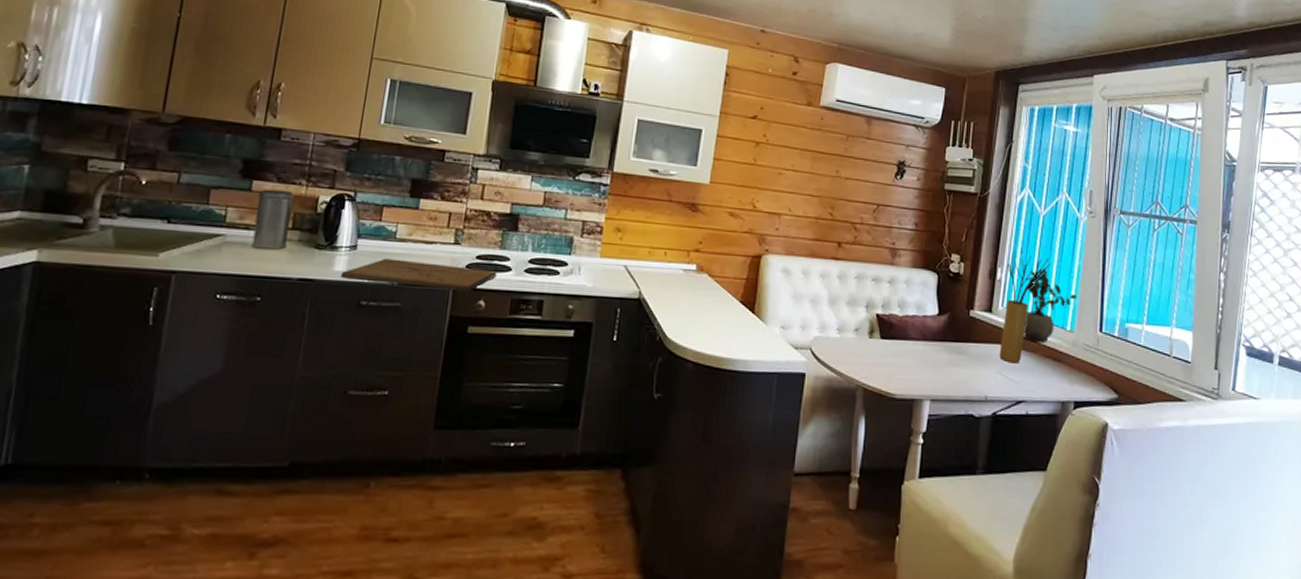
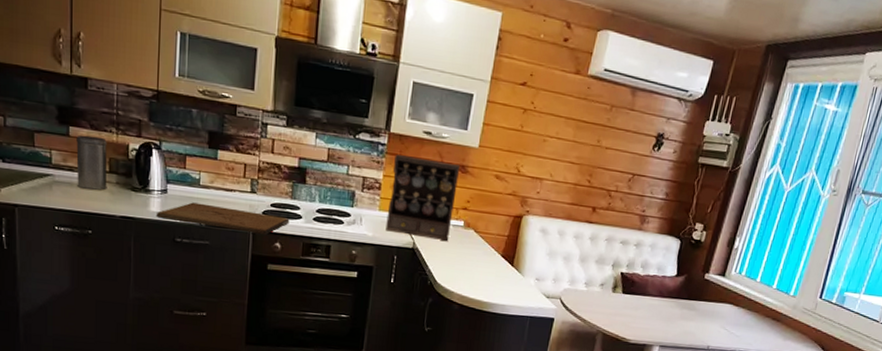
spice rack: none [607,194,691,289] -> present [385,154,461,242]
vase: present [999,247,1052,364] -> none [725,220,787,321]
potted plant: present [1023,270,1077,343] -> none [749,241,805,305]

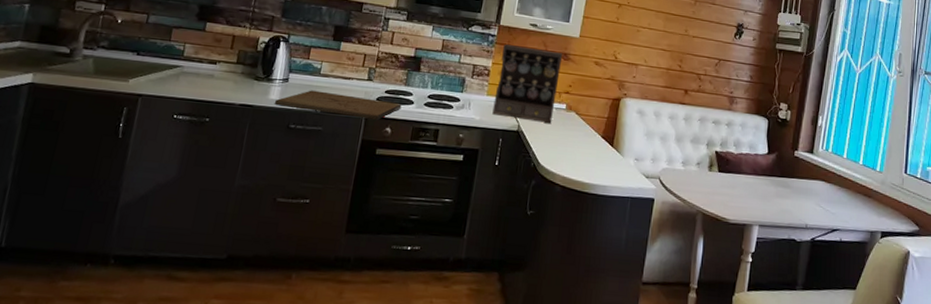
canister: present [76,135,108,191] -> none [203,30,240,81]

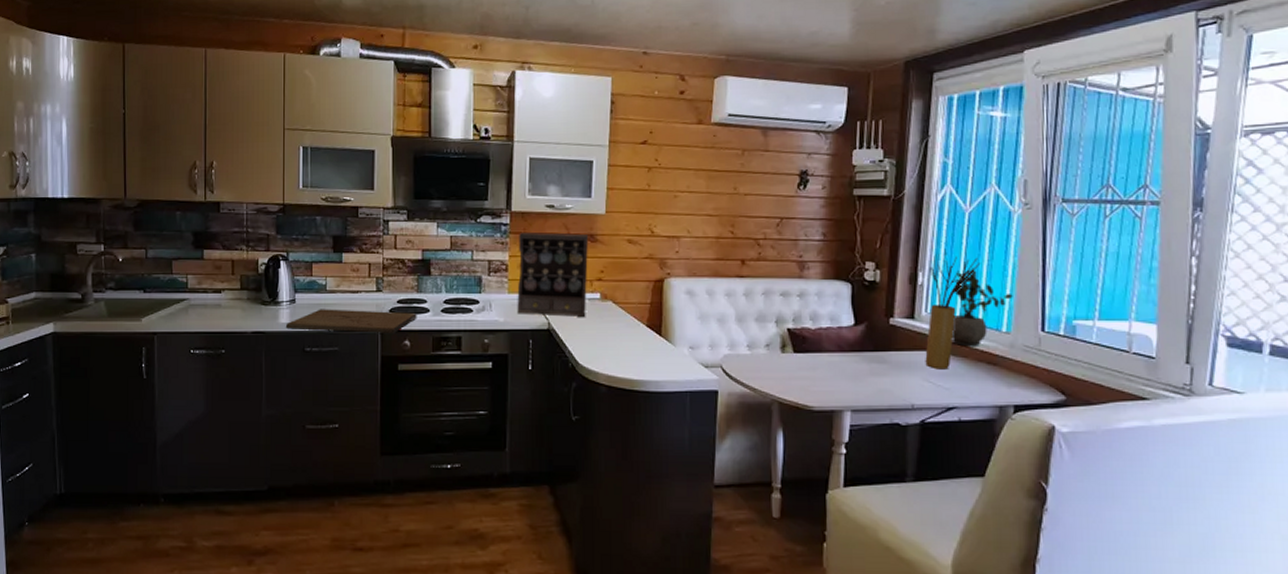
vase: none [818,99,865,198] -> present [925,248,981,370]
potted plant: none [839,119,886,181] -> present [950,270,1013,347]

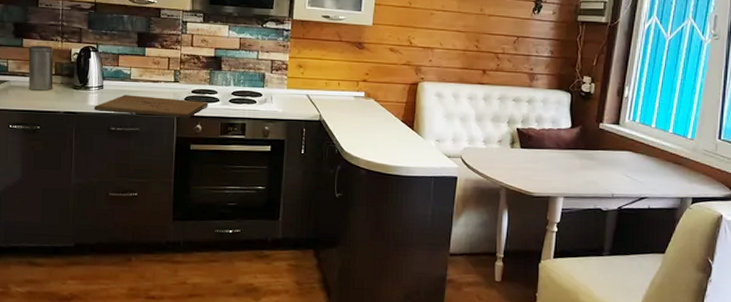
canister: none [210,256,239,310] -> present [28,45,54,92]
spice rack: present [517,232,589,318] -> none [294,37,358,112]
vase: present [925,248,981,370] -> none [625,68,676,167]
potted plant: present [950,270,1013,347] -> none [647,87,699,150]

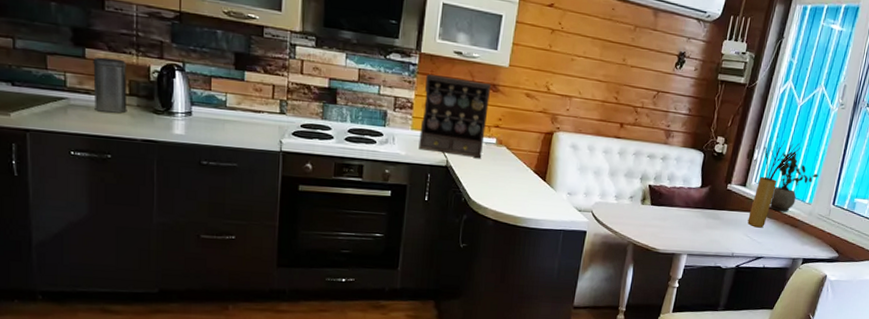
cutting board: present [93,95,209,118] -> none [180,124,321,156]
spice rack: none [294,37,358,112] -> present [418,73,492,159]
vase: none [625,68,676,167] -> present [747,133,802,228]
potted plant: none [647,87,699,150] -> present [769,152,819,213]

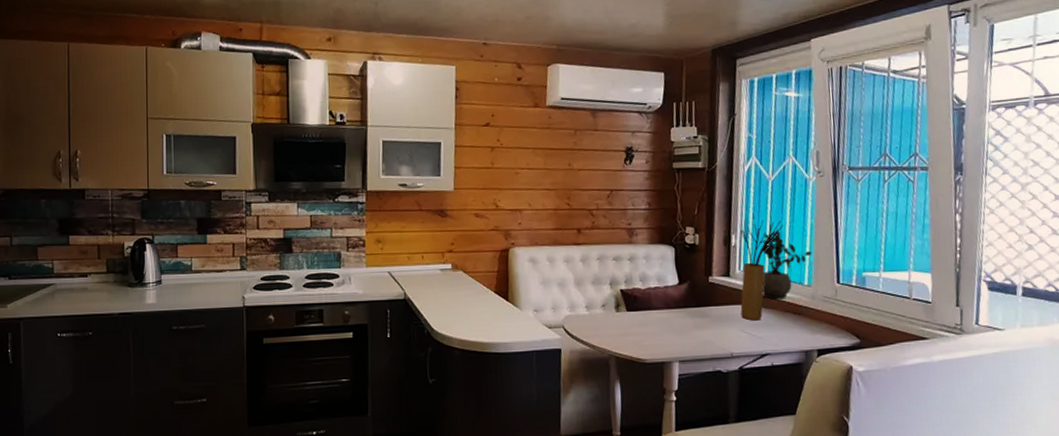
canister: present [93,57,127,114] -> none [76,241,106,293]
spice rack: present [418,73,492,159] -> none [374,209,440,288]

